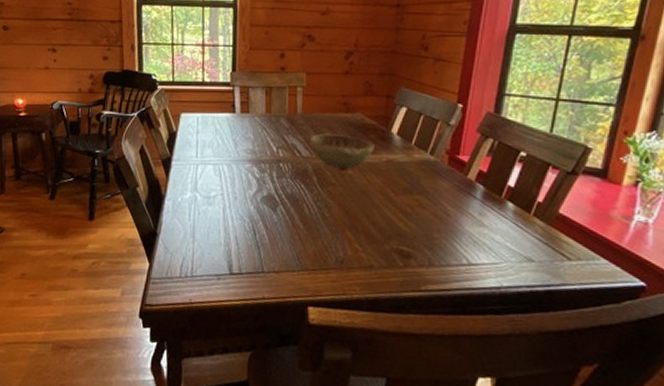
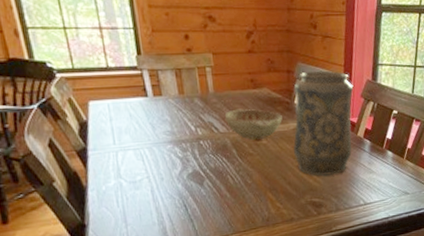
decorative vase: none [384,97,468,222] -> present [293,70,354,177]

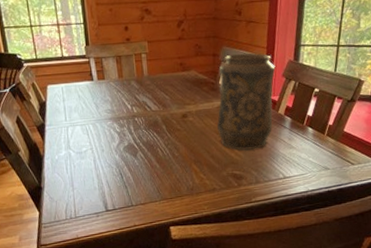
decorative bowl: present [225,109,282,140] -> none [157,89,208,117]

